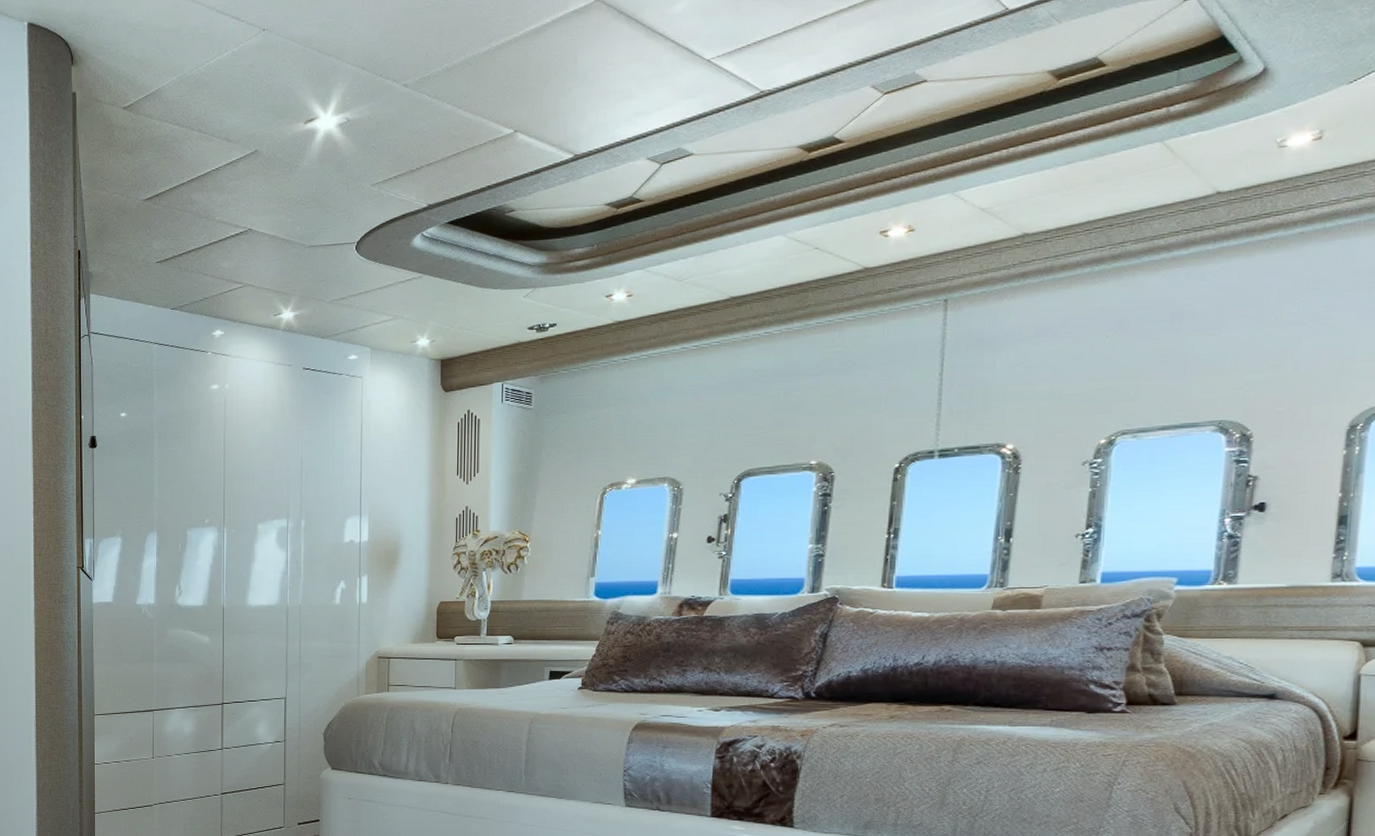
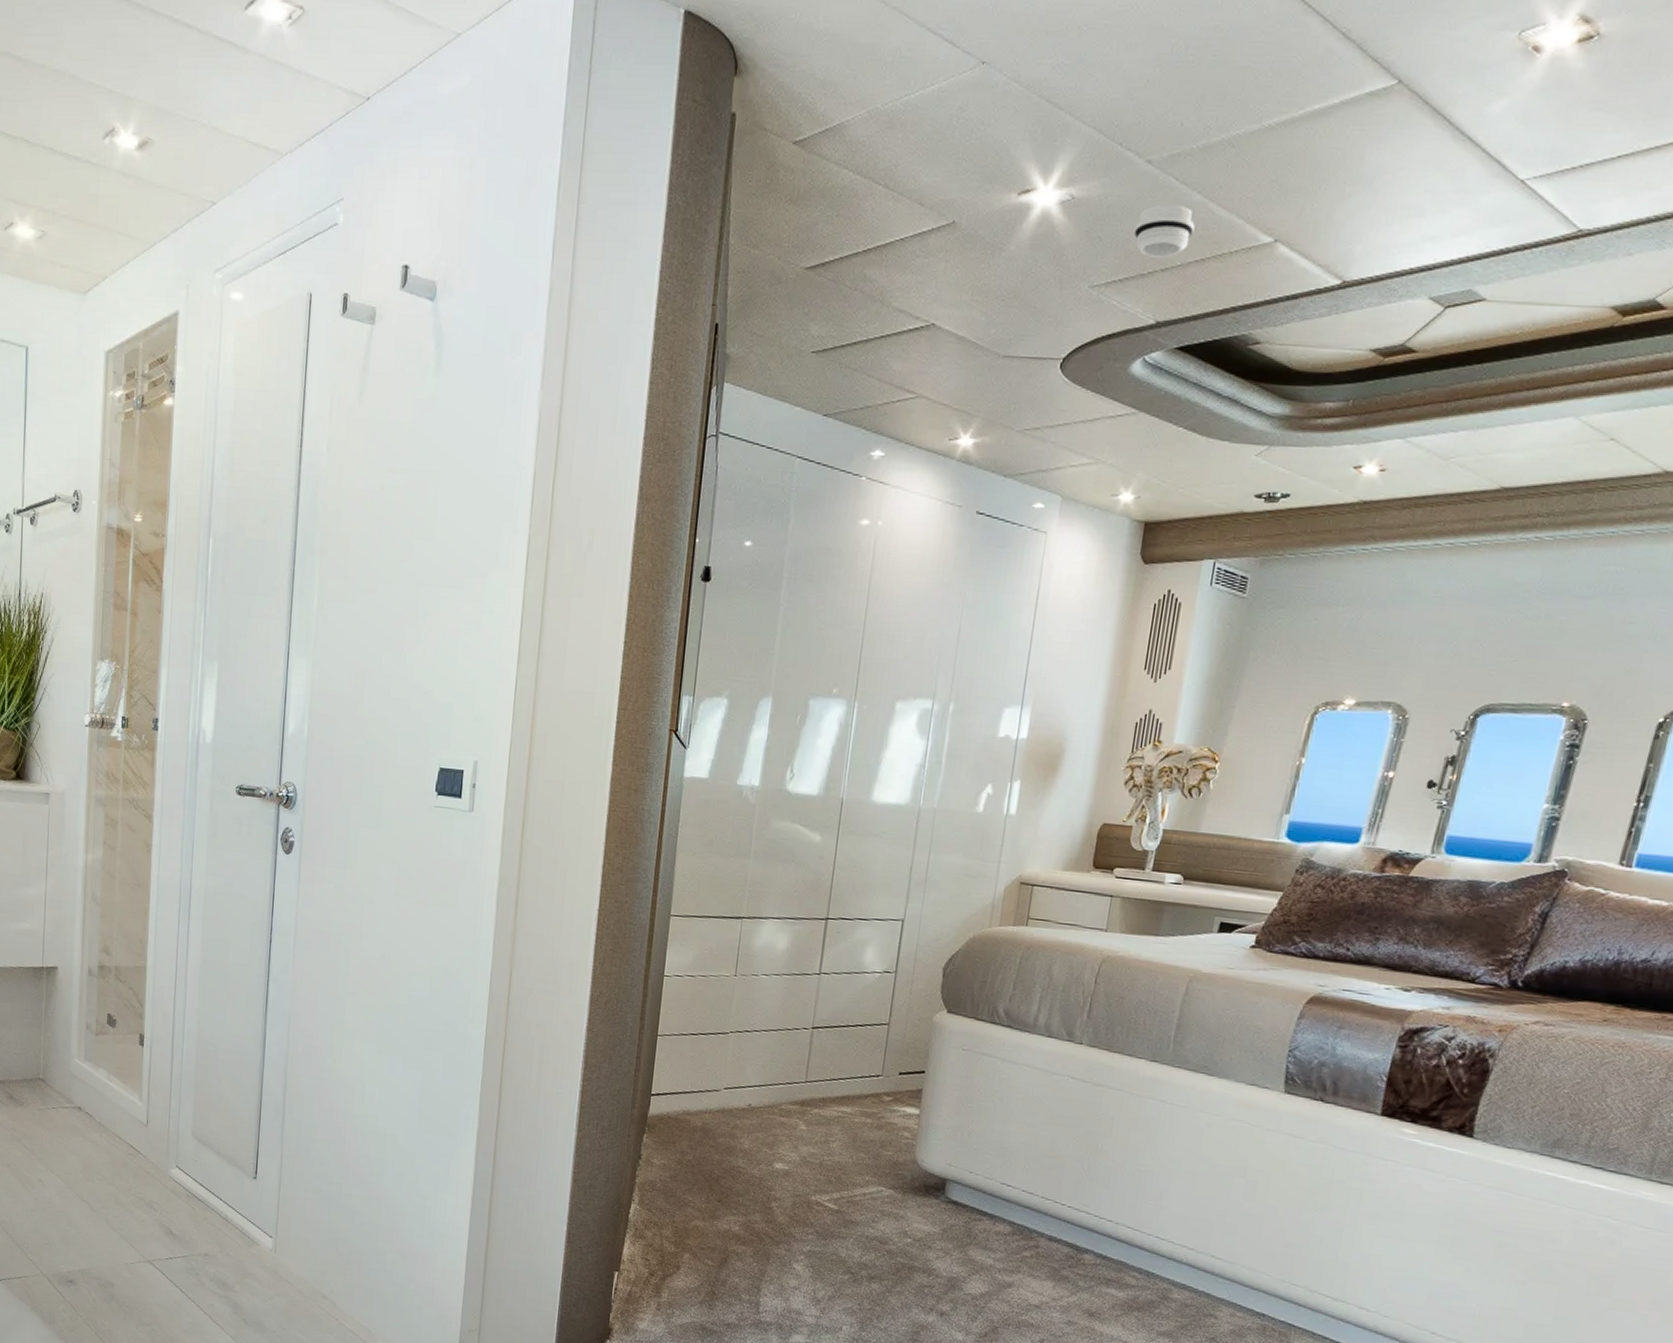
smoke detector: none [400,114,449,157] -> present [1134,204,1195,258]

